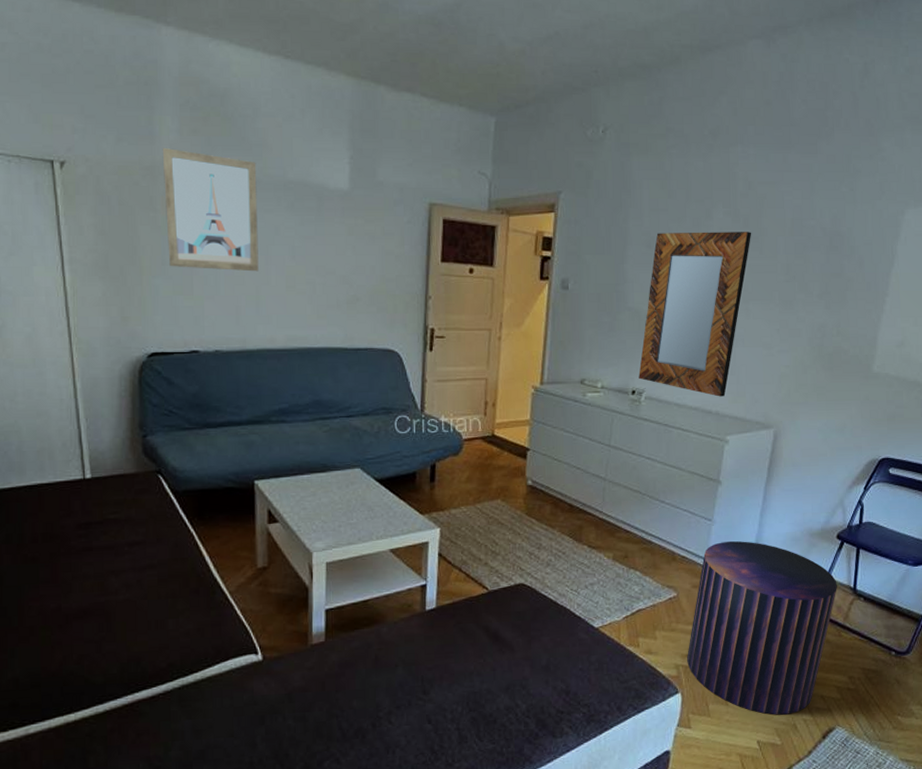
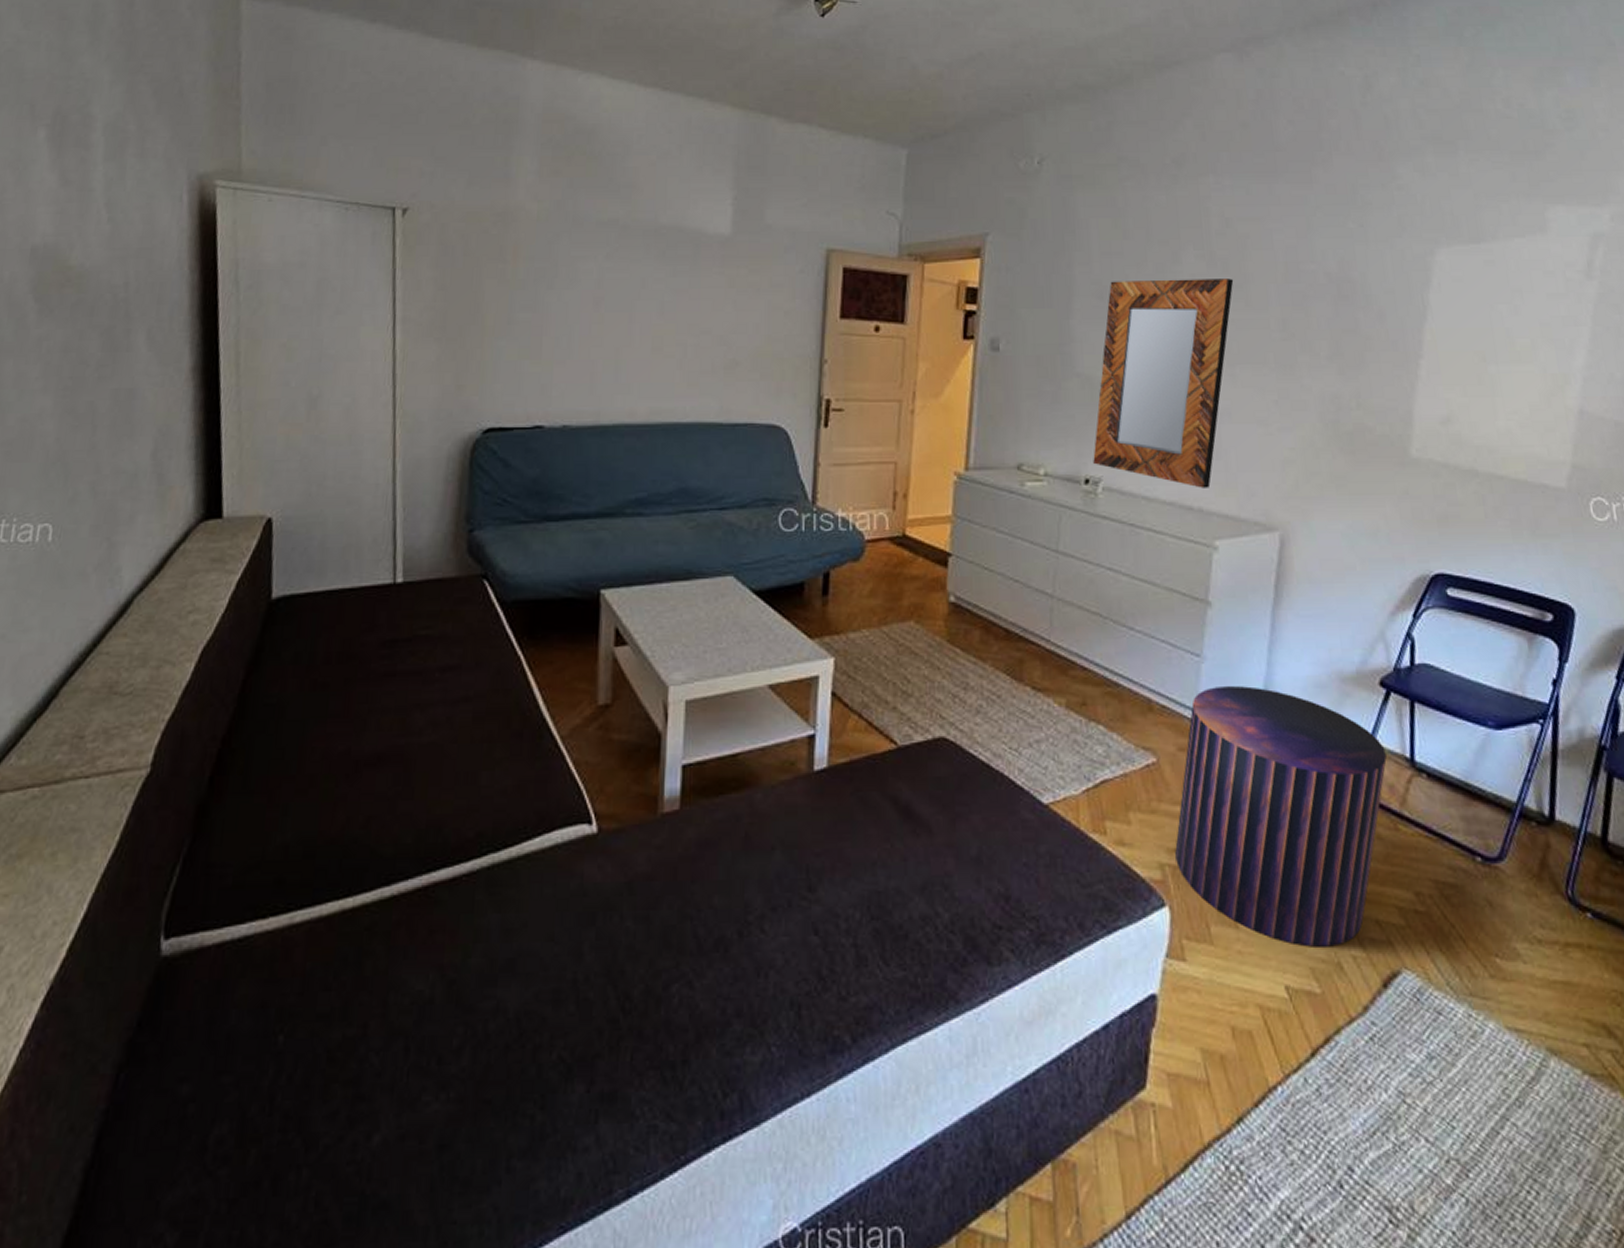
wall art: present [162,147,259,272] -> none [515,190,624,331]

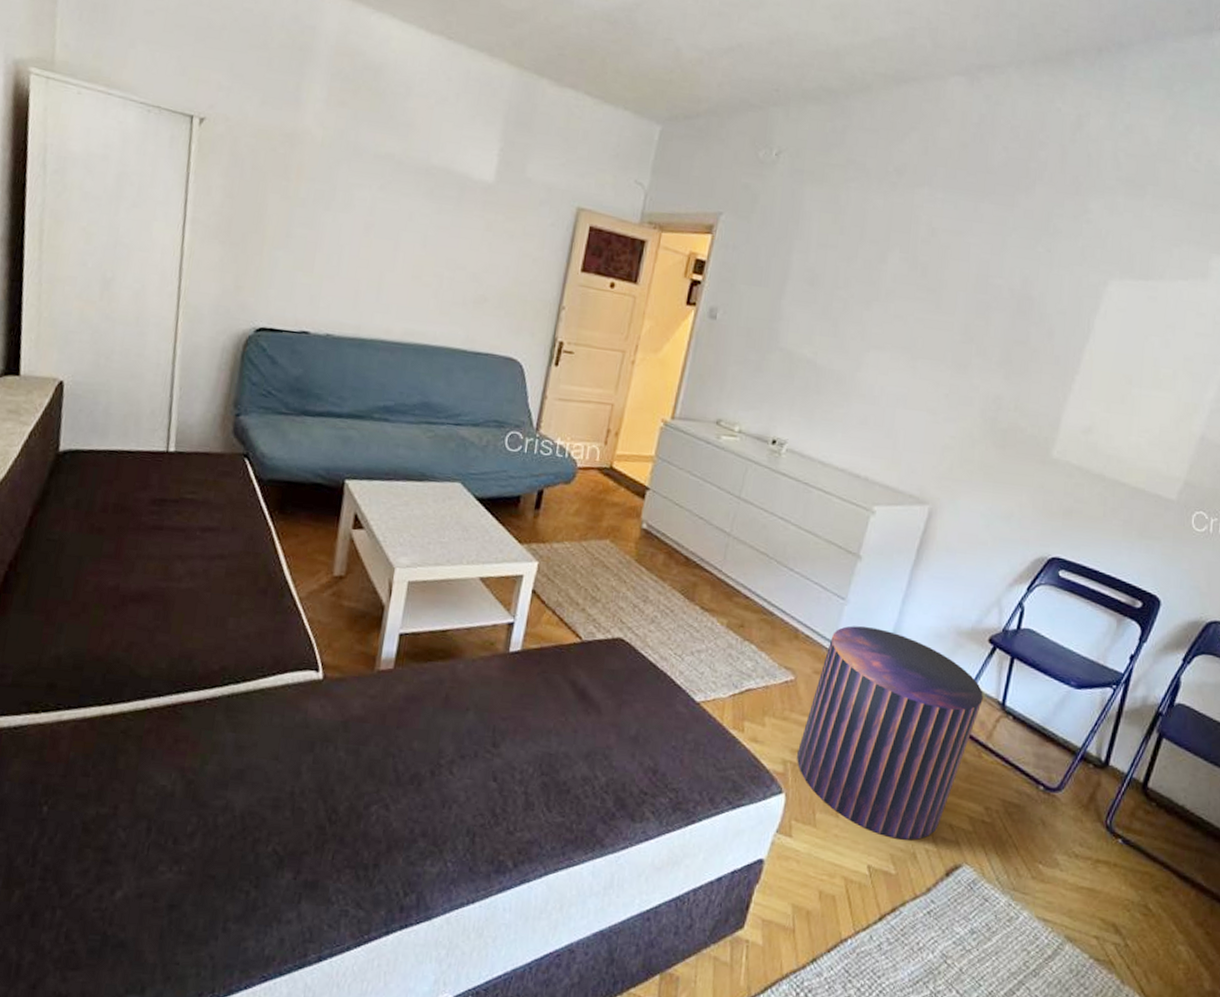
home mirror: present [1093,279,1234,488] -> none [782,270,930,461]

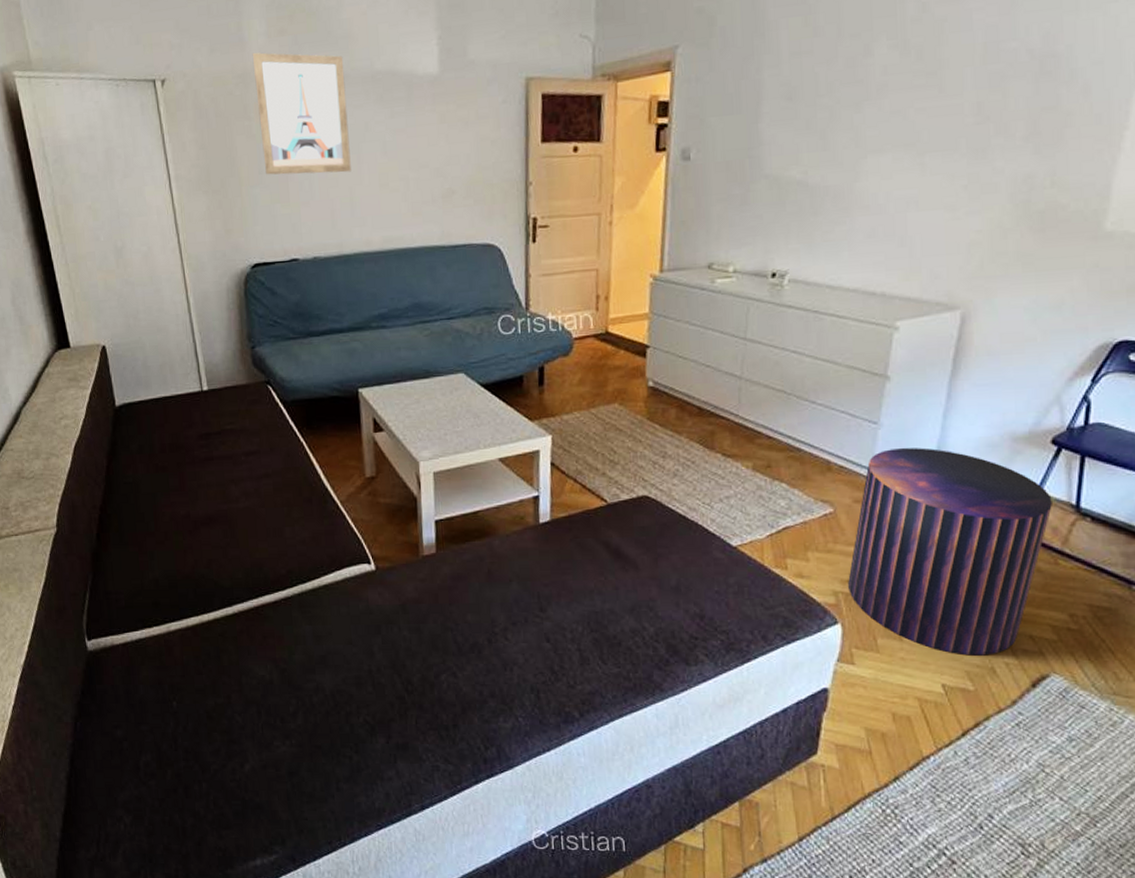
wall art: none [293,115,401,257] -> present [252,52,351,175]

